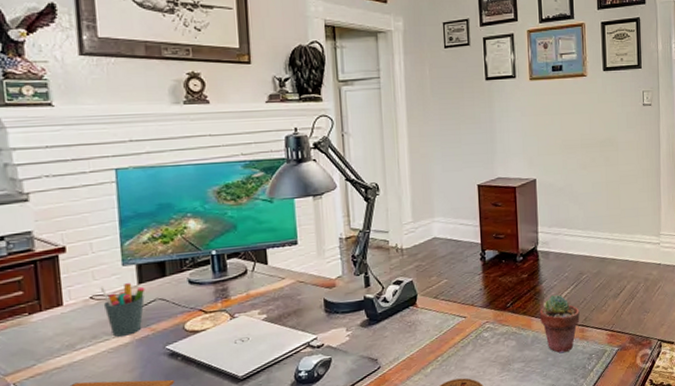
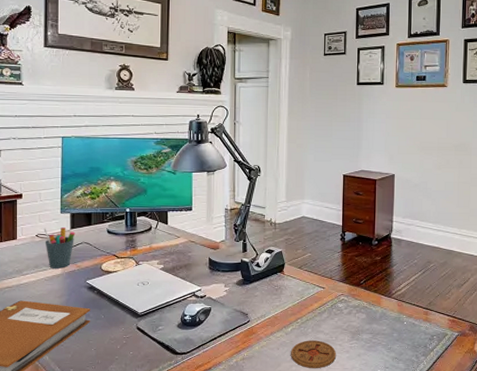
potted succulent: present [539,294,580,354] -> none [388,278,425,331]

